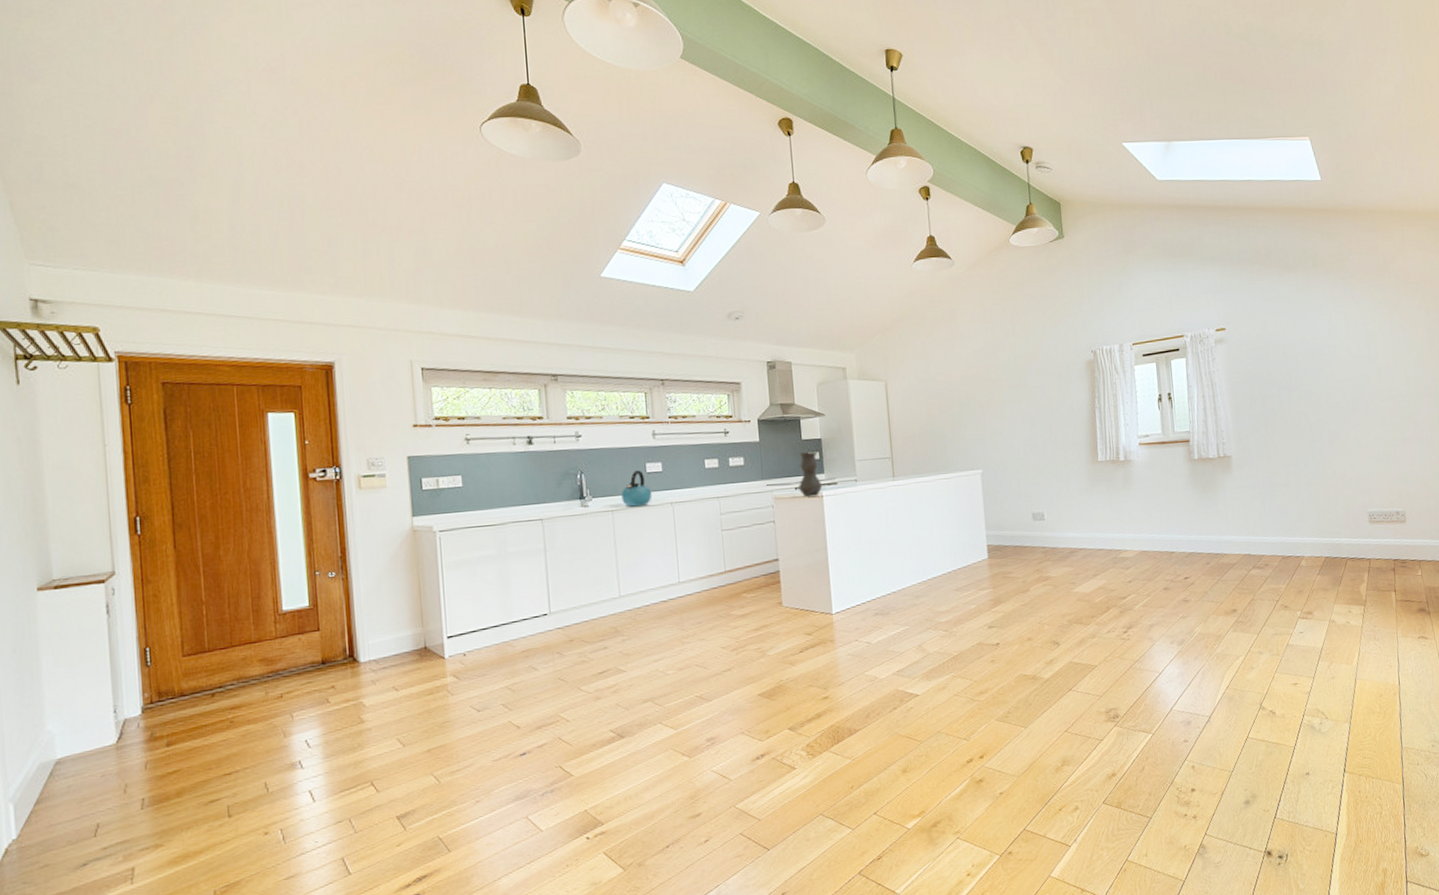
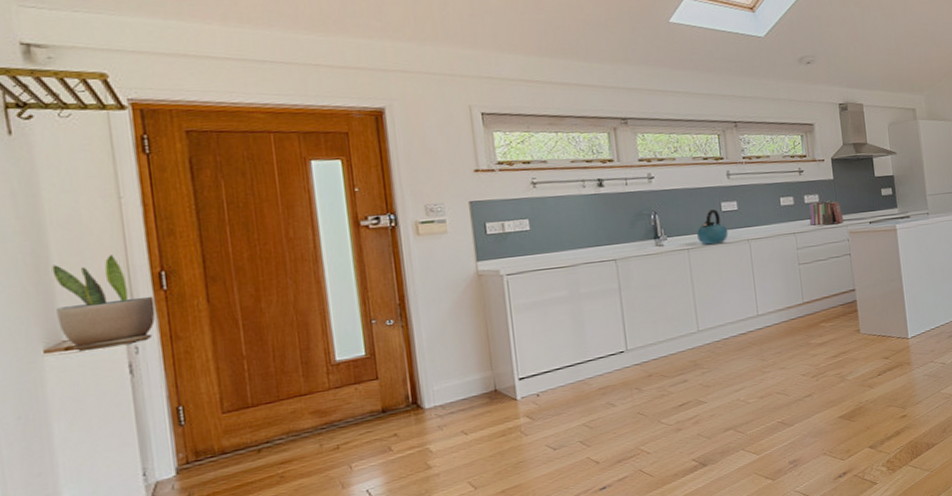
potted plant: none [47,499,130,590] -> present [52,254,156,351]
books: none [733,463,769,490] -> present [808,200,845,226]
vase: present [798,451,823,498] -> none [871,188,896,231]

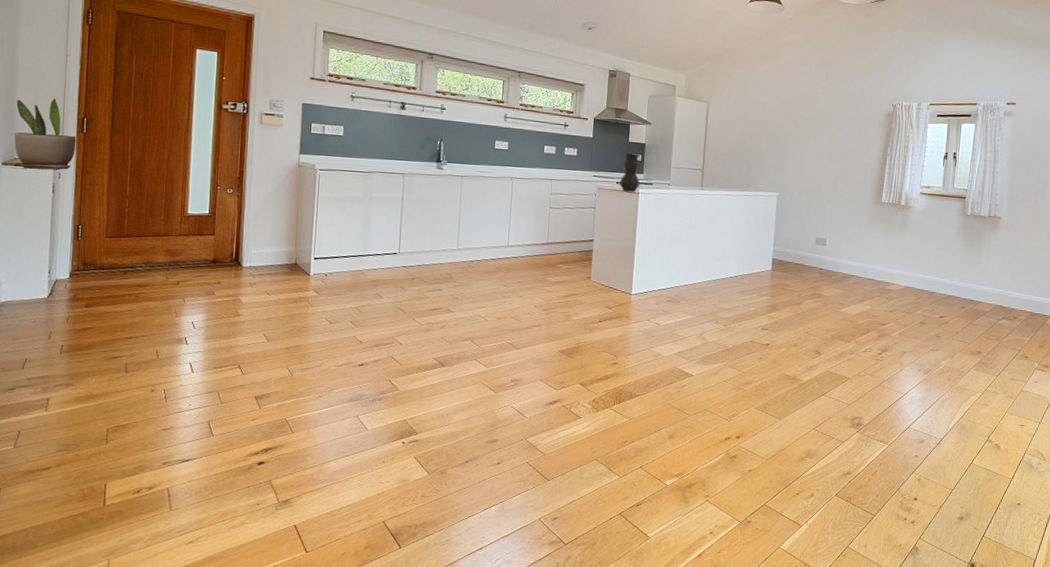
kettle: present [697,209,729,245] -> none [471,145,497,177]
books: present [808,200,845,226] -> none [566,155,595,179]
vase: none [871,188,896,231] -> present [620,153,640,193]

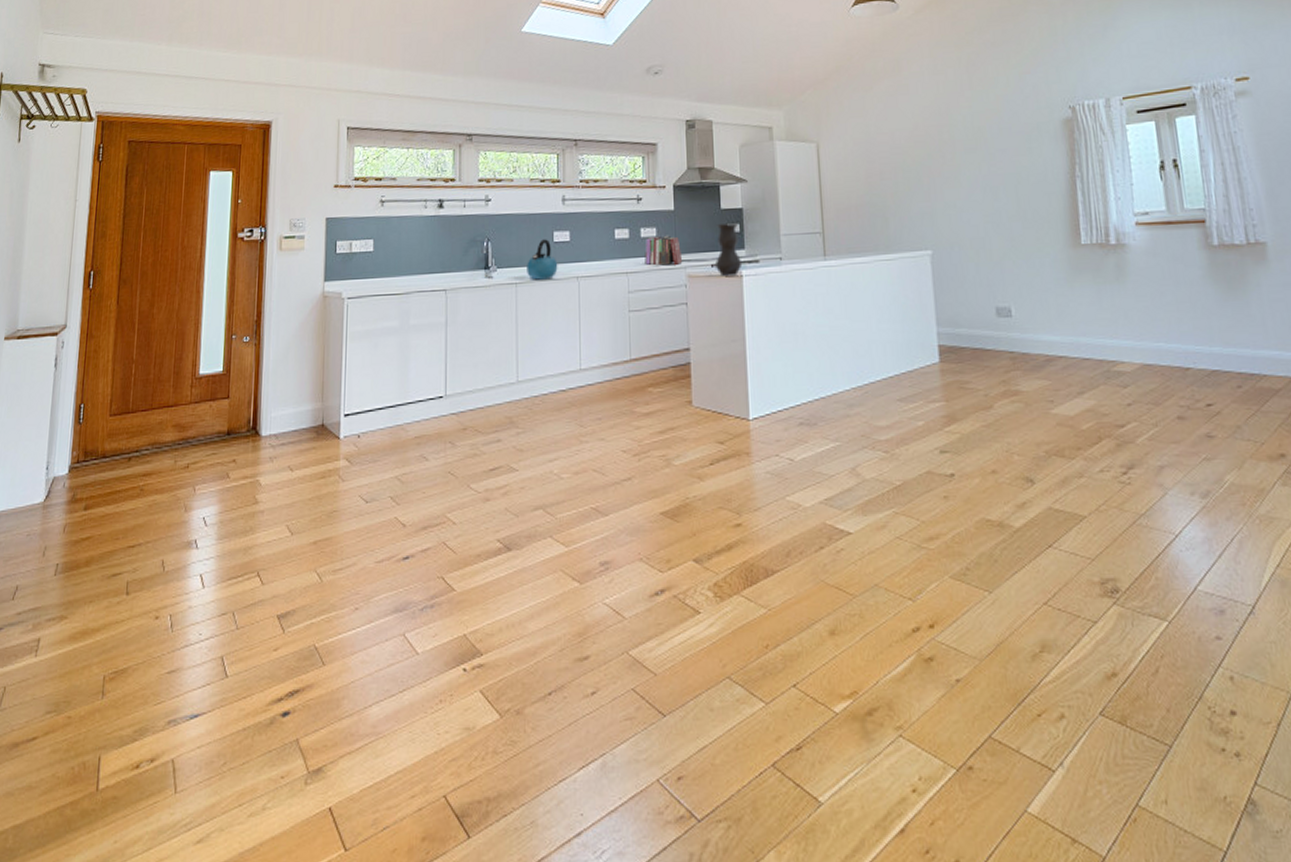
potted plant: present [14,98,77,170] -> none [18,253,82,341]
kettle: none [471,145,497,177] -> present [527,239,558,280]
books: none [566,155,595,179] -> present [644,235,683,266]

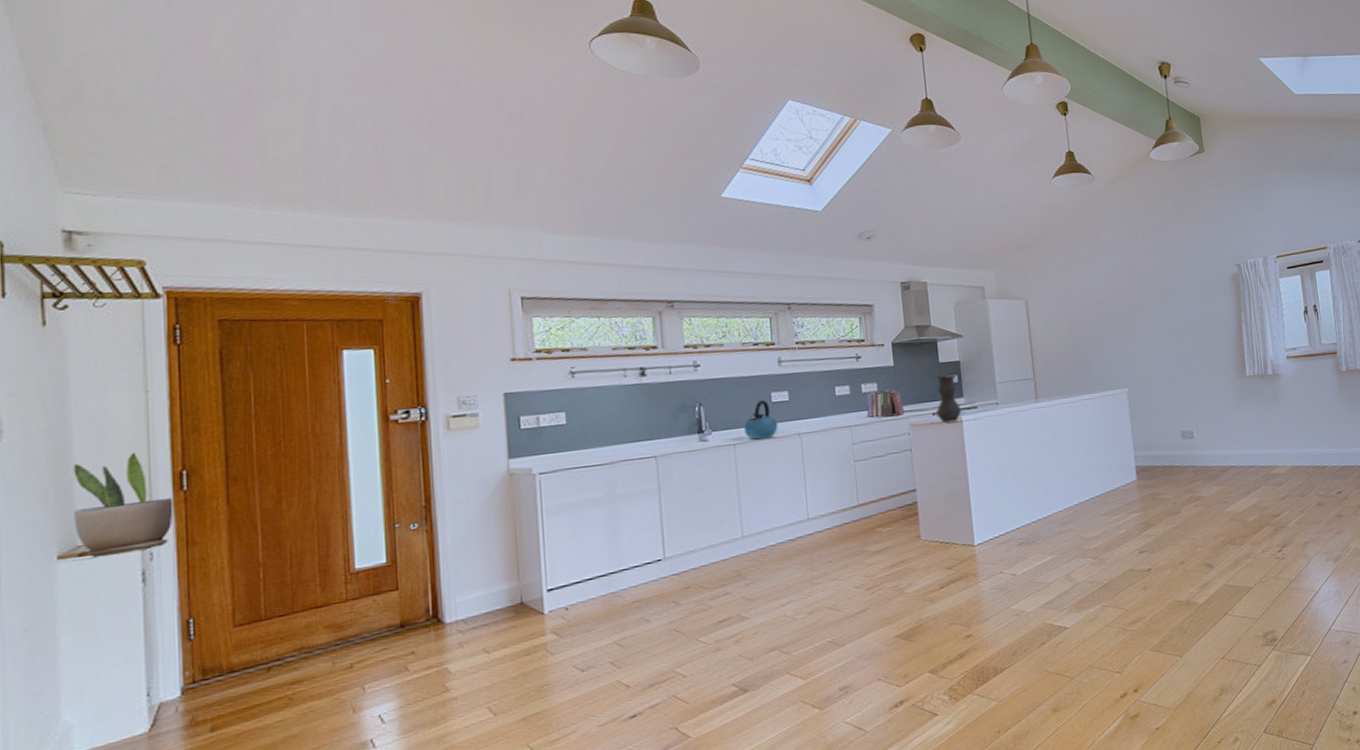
potted plant: none [18,253,82,341] -> present [73,452,174,558]

